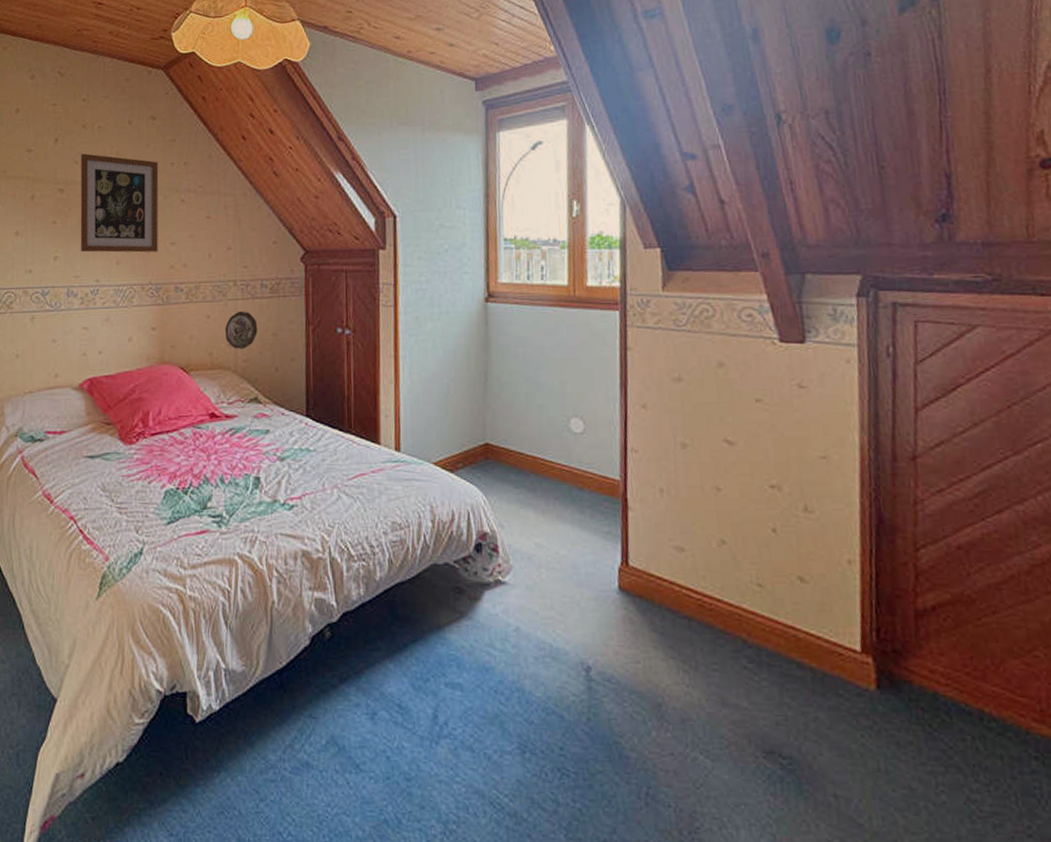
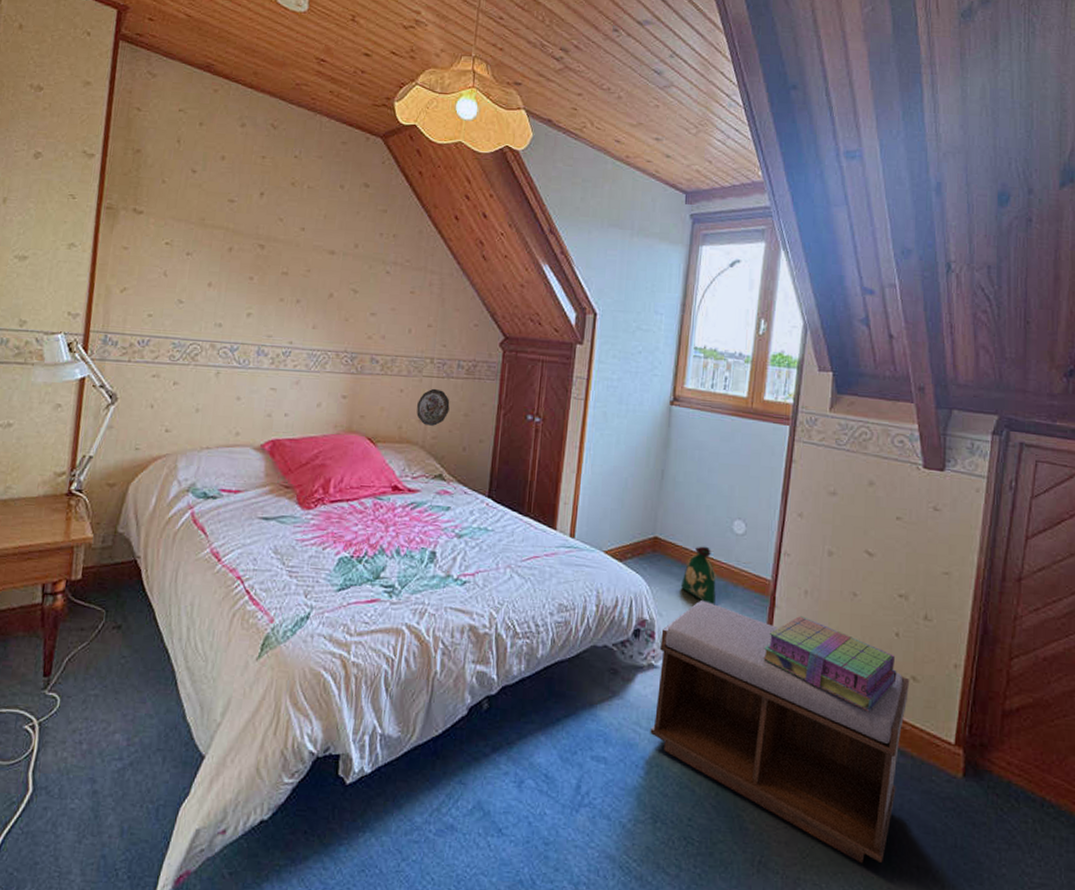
wall art: present [80,153,158,253] -> none [275,211,366,321]
bench: none [505,508,798,794] -> present [650,600,910,864]
bag: none [520,449,561,512] -> present [681,546,717,605]
stack of books: none [621,516,781,620] -> present [762,615,897,712]

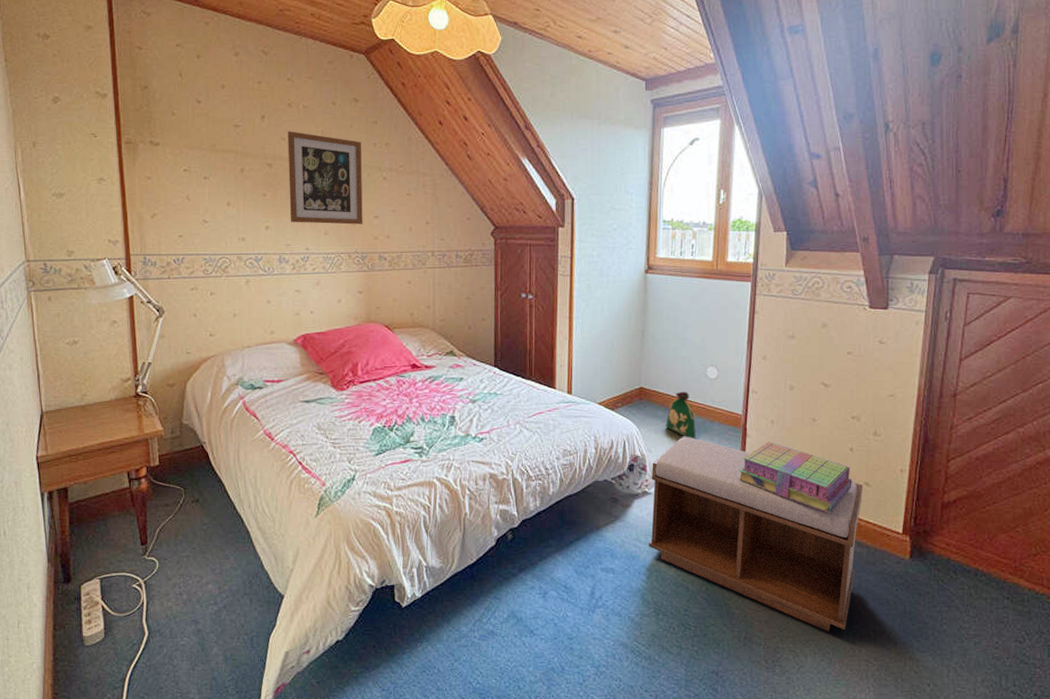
wall art: none [275,211,366,321] -> present [287,131,363,225]
decorative plate: present [416,388,450,426] -> none [425,277,453,310]

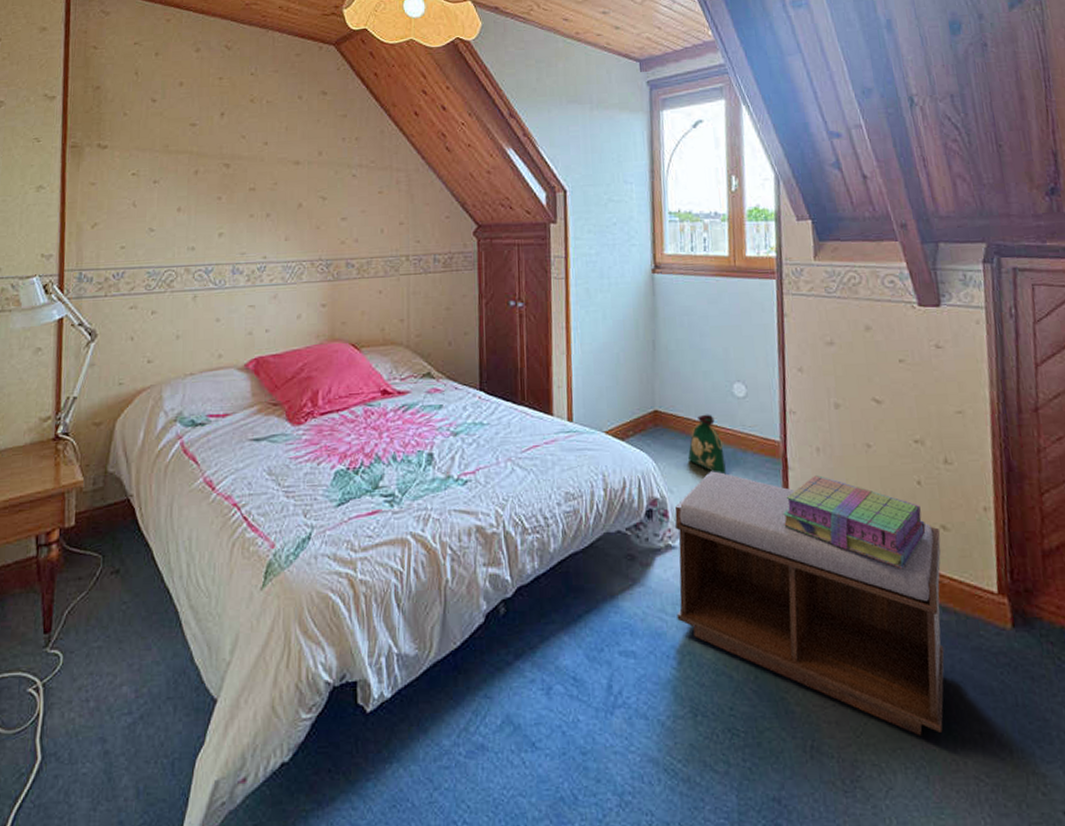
wall art: present [287,131,363,225] -> none [246,128,329,229]

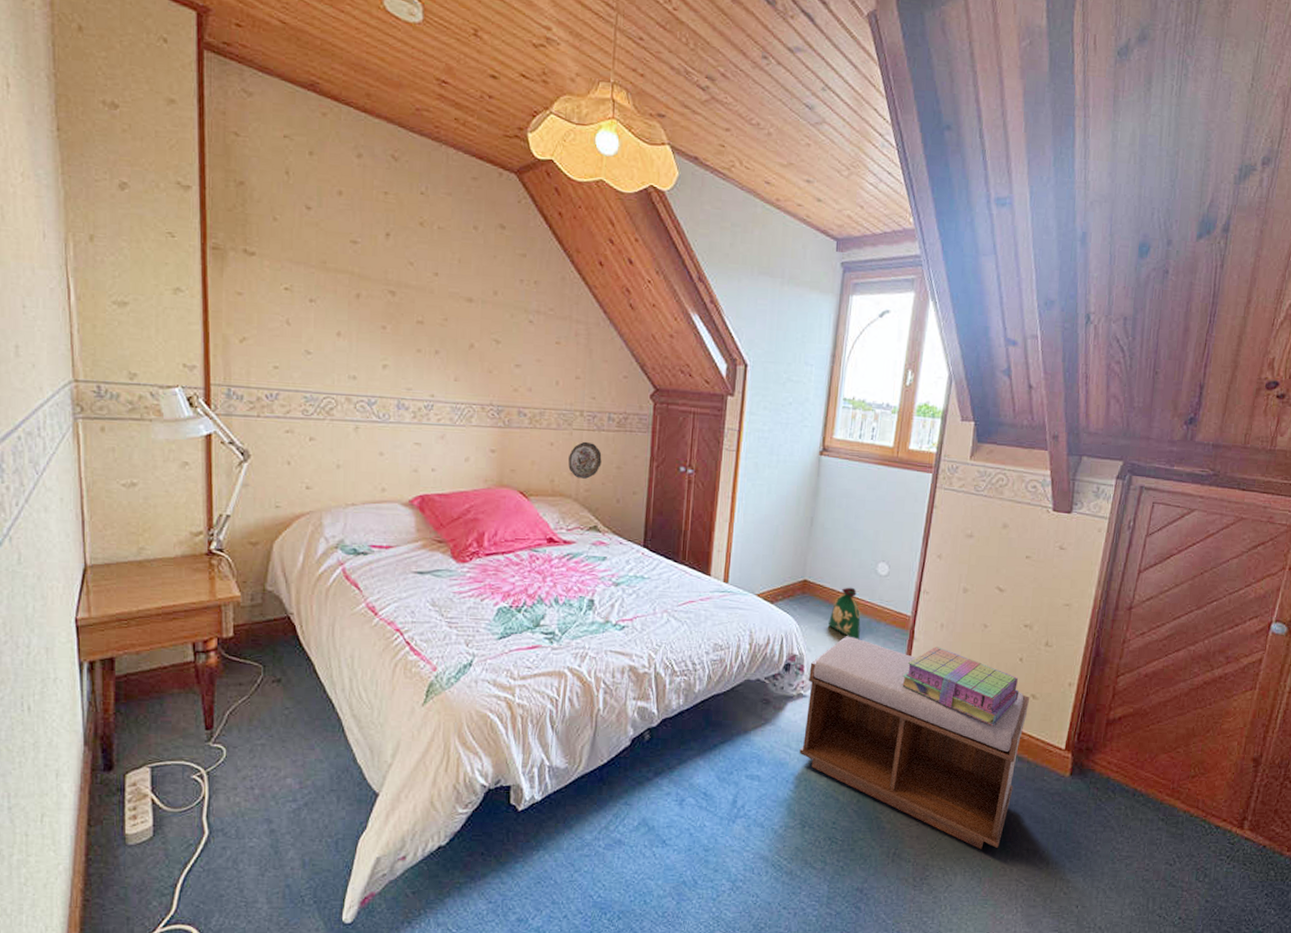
decorative plate: none [398,285,430,324] -> present [568,441,602,479]

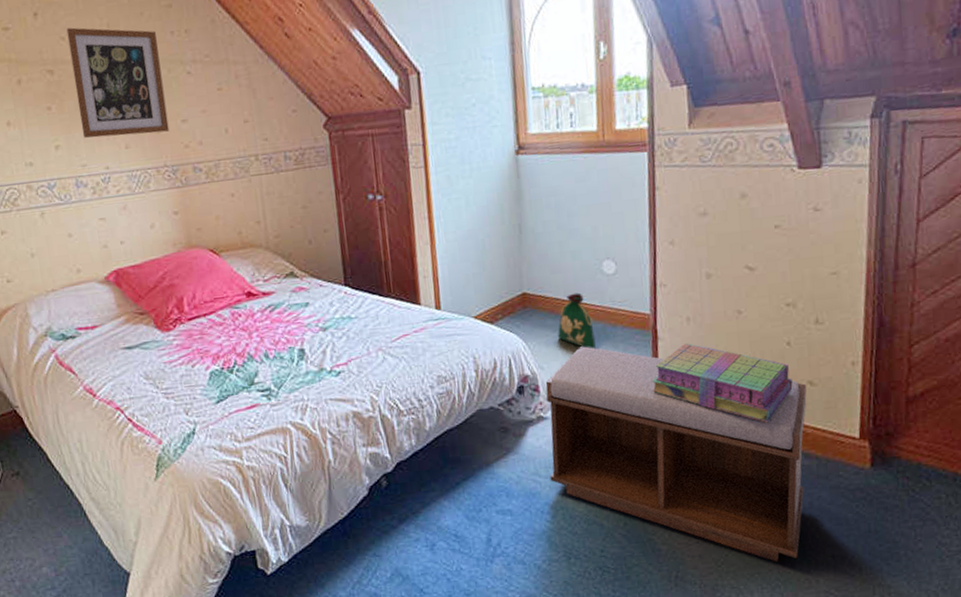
wall art: none [413,255,505,373] -> present [66,27,170,138]
decorative plate: present [568,441,602,479] -> none [251,185,286,226]

